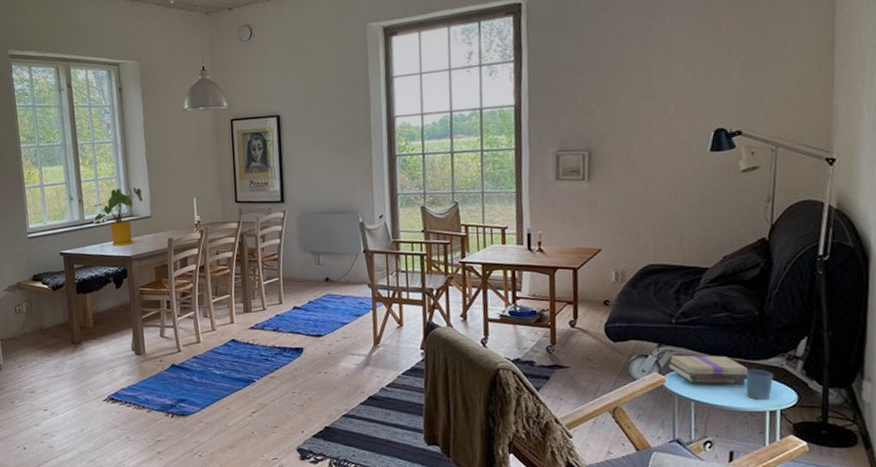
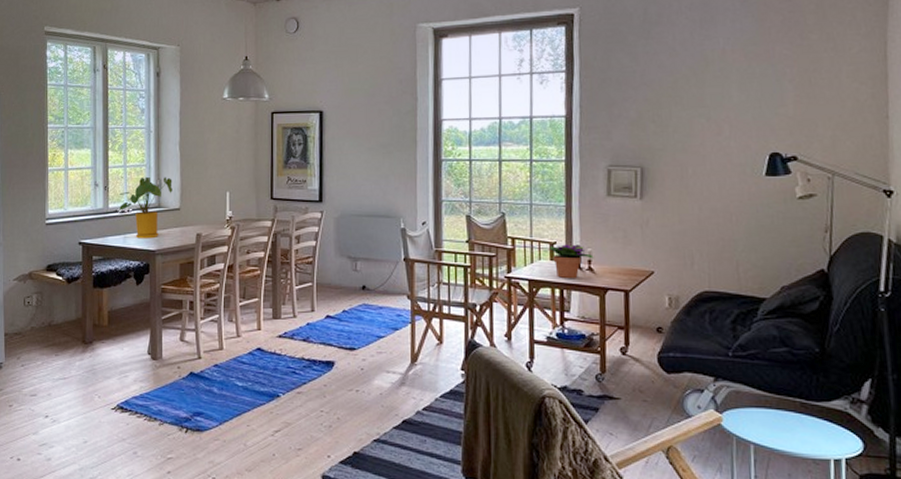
potted flower: none [494,228,543,261] -> present [542,244,594,279]
books: present [669,355,749,385] -> none [726,391,811,428]
mug: present [745,368,774,401] -> none [807,411,837,448]

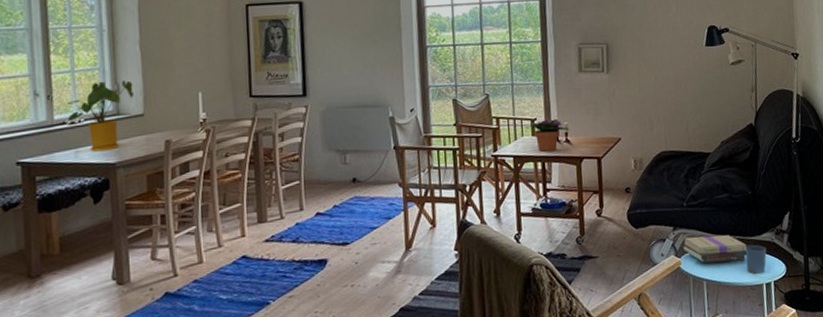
books: none [726,391,811,428] -> present [683,235,747,264]
mug: none [807,411,837,448] -> present [745,244,767,274]

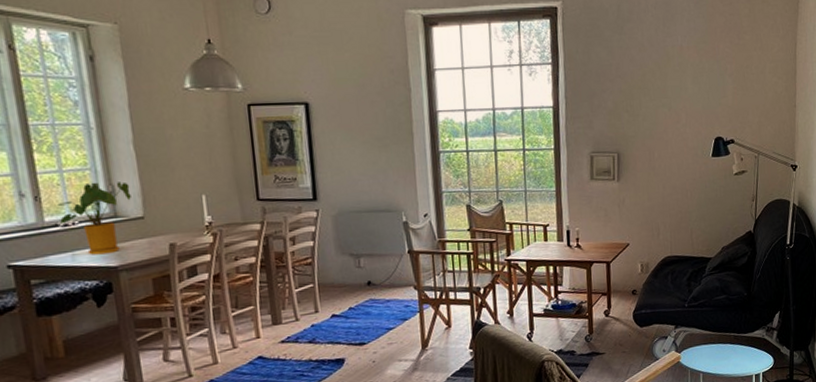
potted flower: present [524,119,570,152] -> none [537,225,581,257]
books: present [683,235,747,264] -> none [683,332,741,358]
mug: present [745,244,767,274] -> none [738,340,758,367]

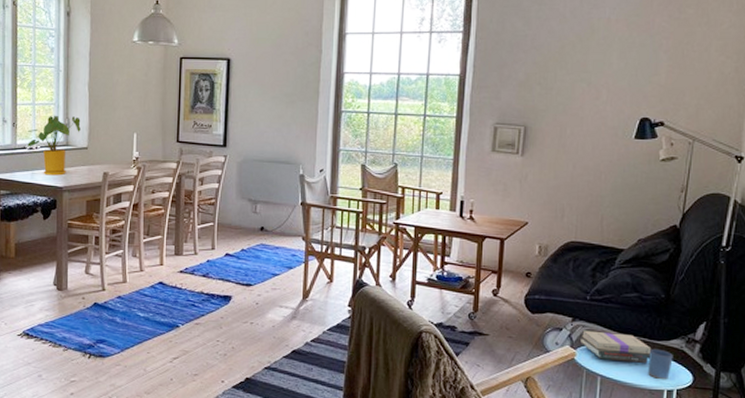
books: none [683,332,741,358] -> present [581,330,652,363]
mug: none [738,340,758,367] -> present [648,348,673,380]

